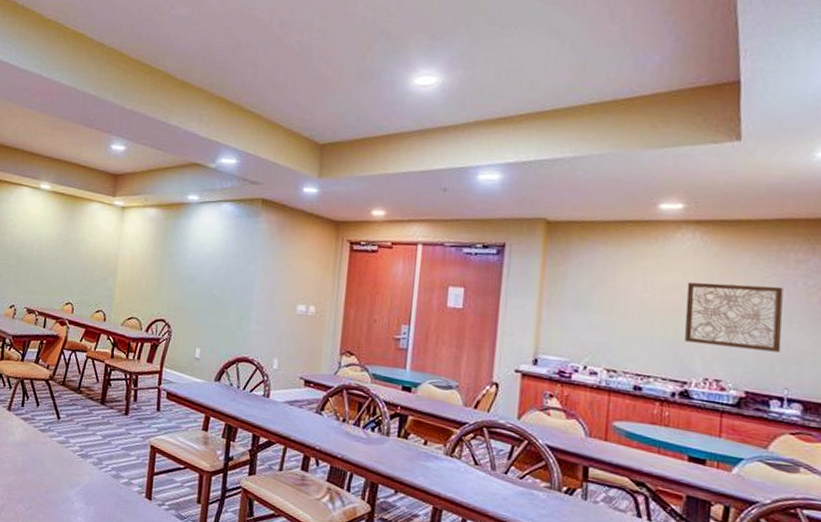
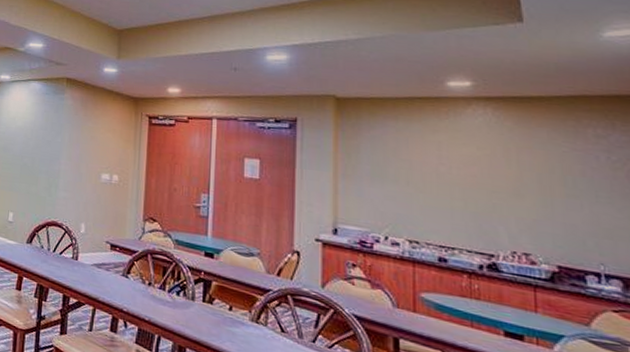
wall art: present [685,282,783,353] -> none [483,156,591,227]

